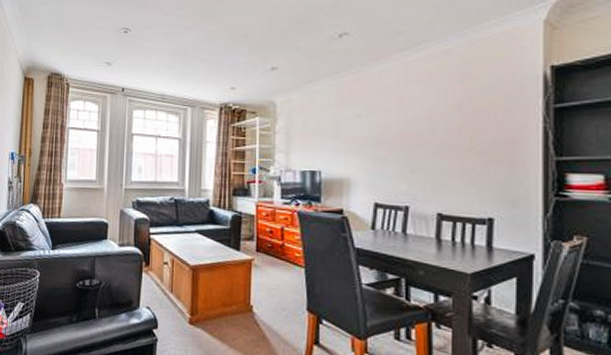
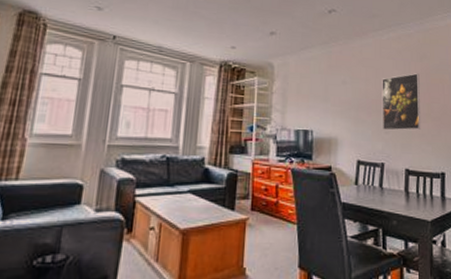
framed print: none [406,98,461,169] -> present [382,73,421,131]

